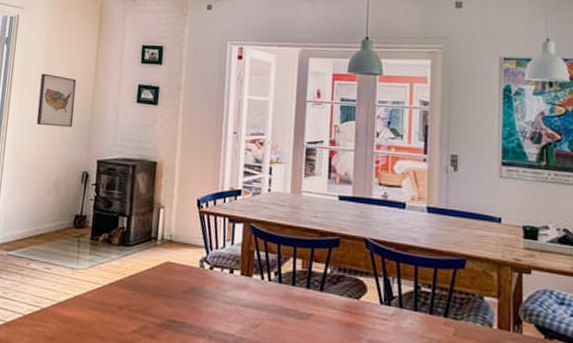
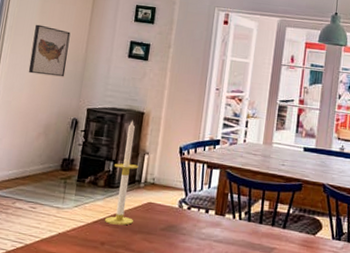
candle: none [120,170,154,288] -> present [104,119,139,225]

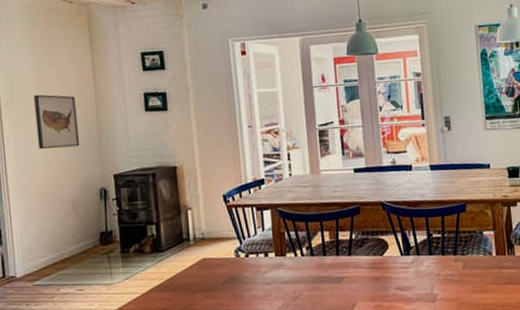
candle: present [104,119,139,225] -> none [157,176,191,290]

